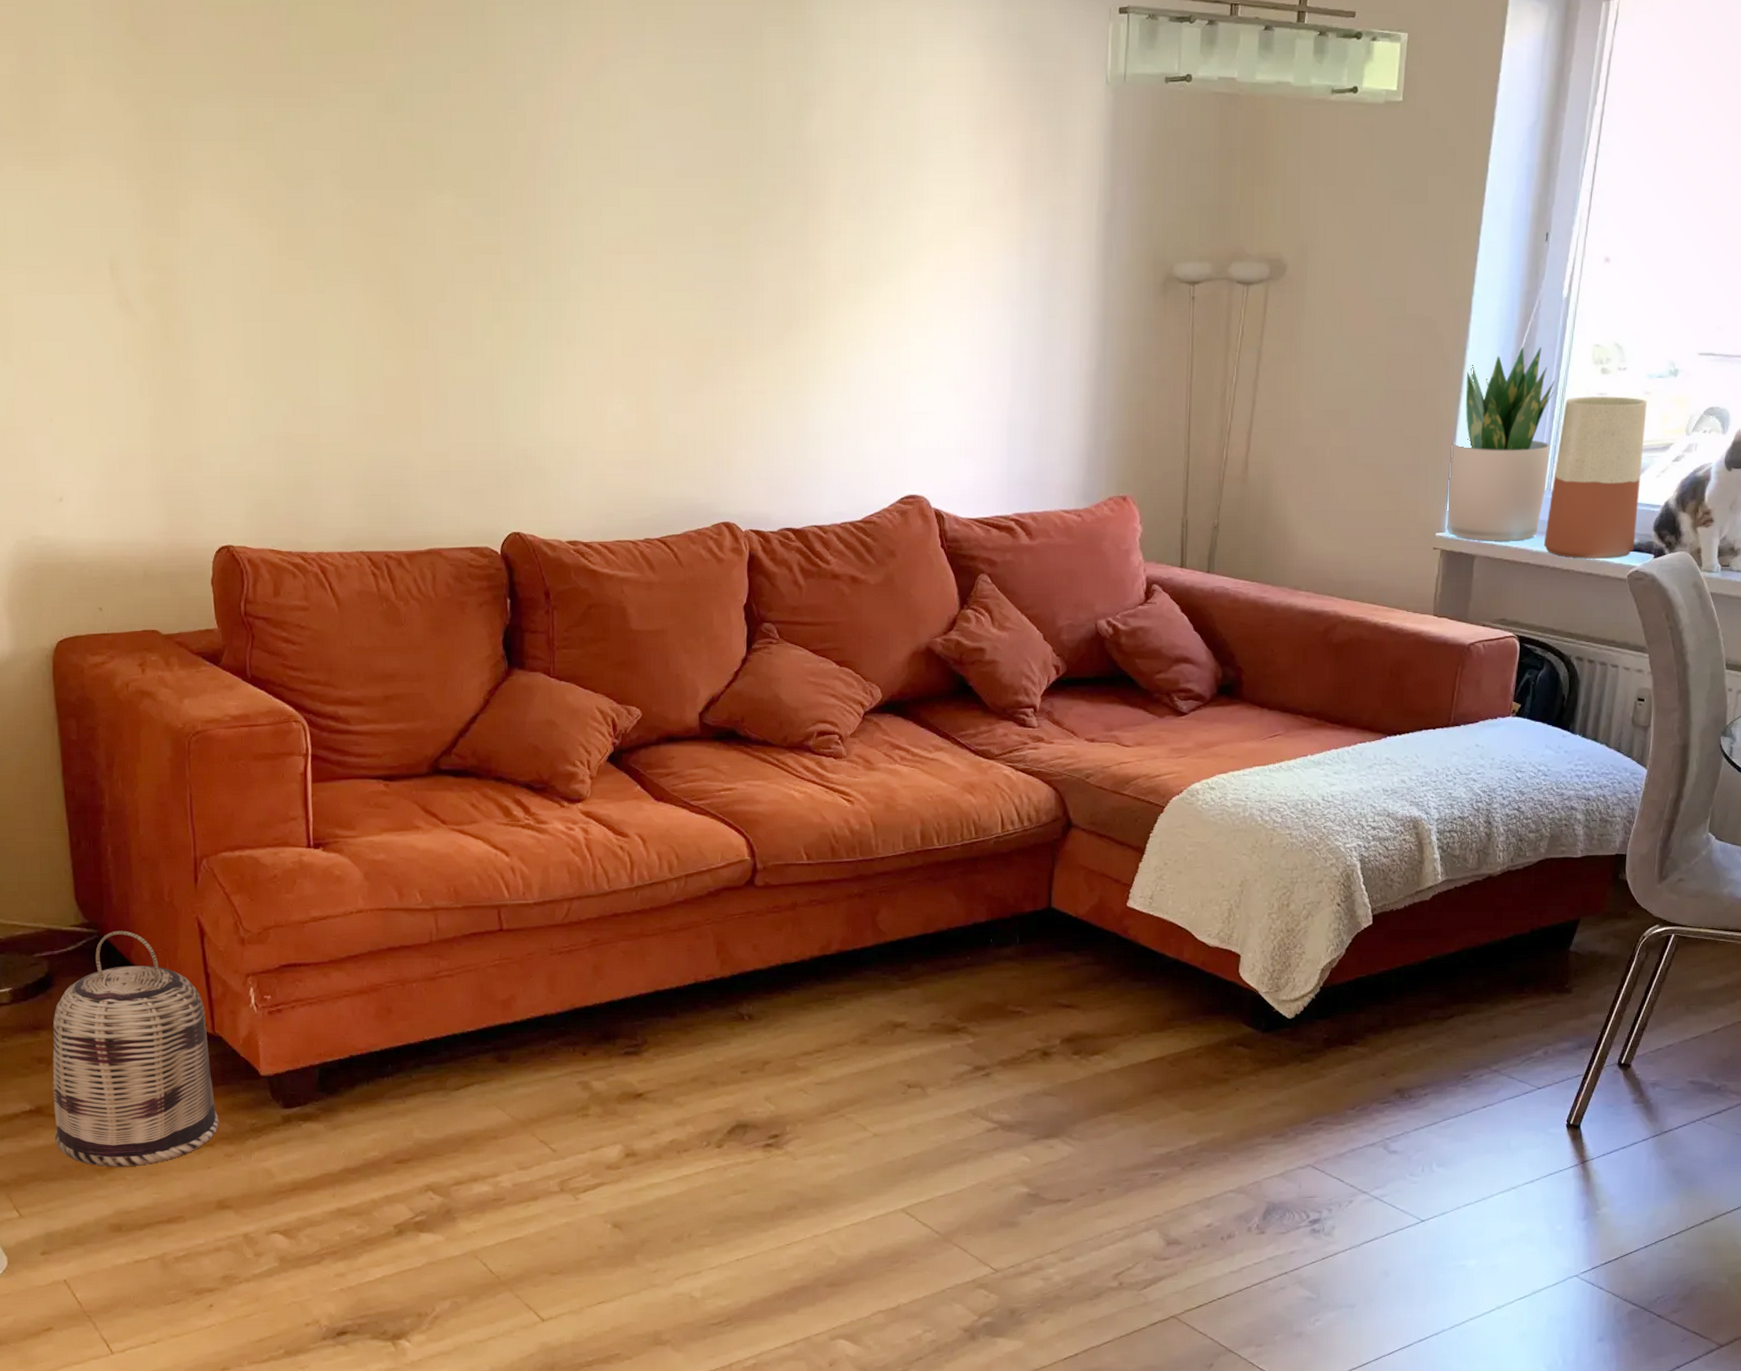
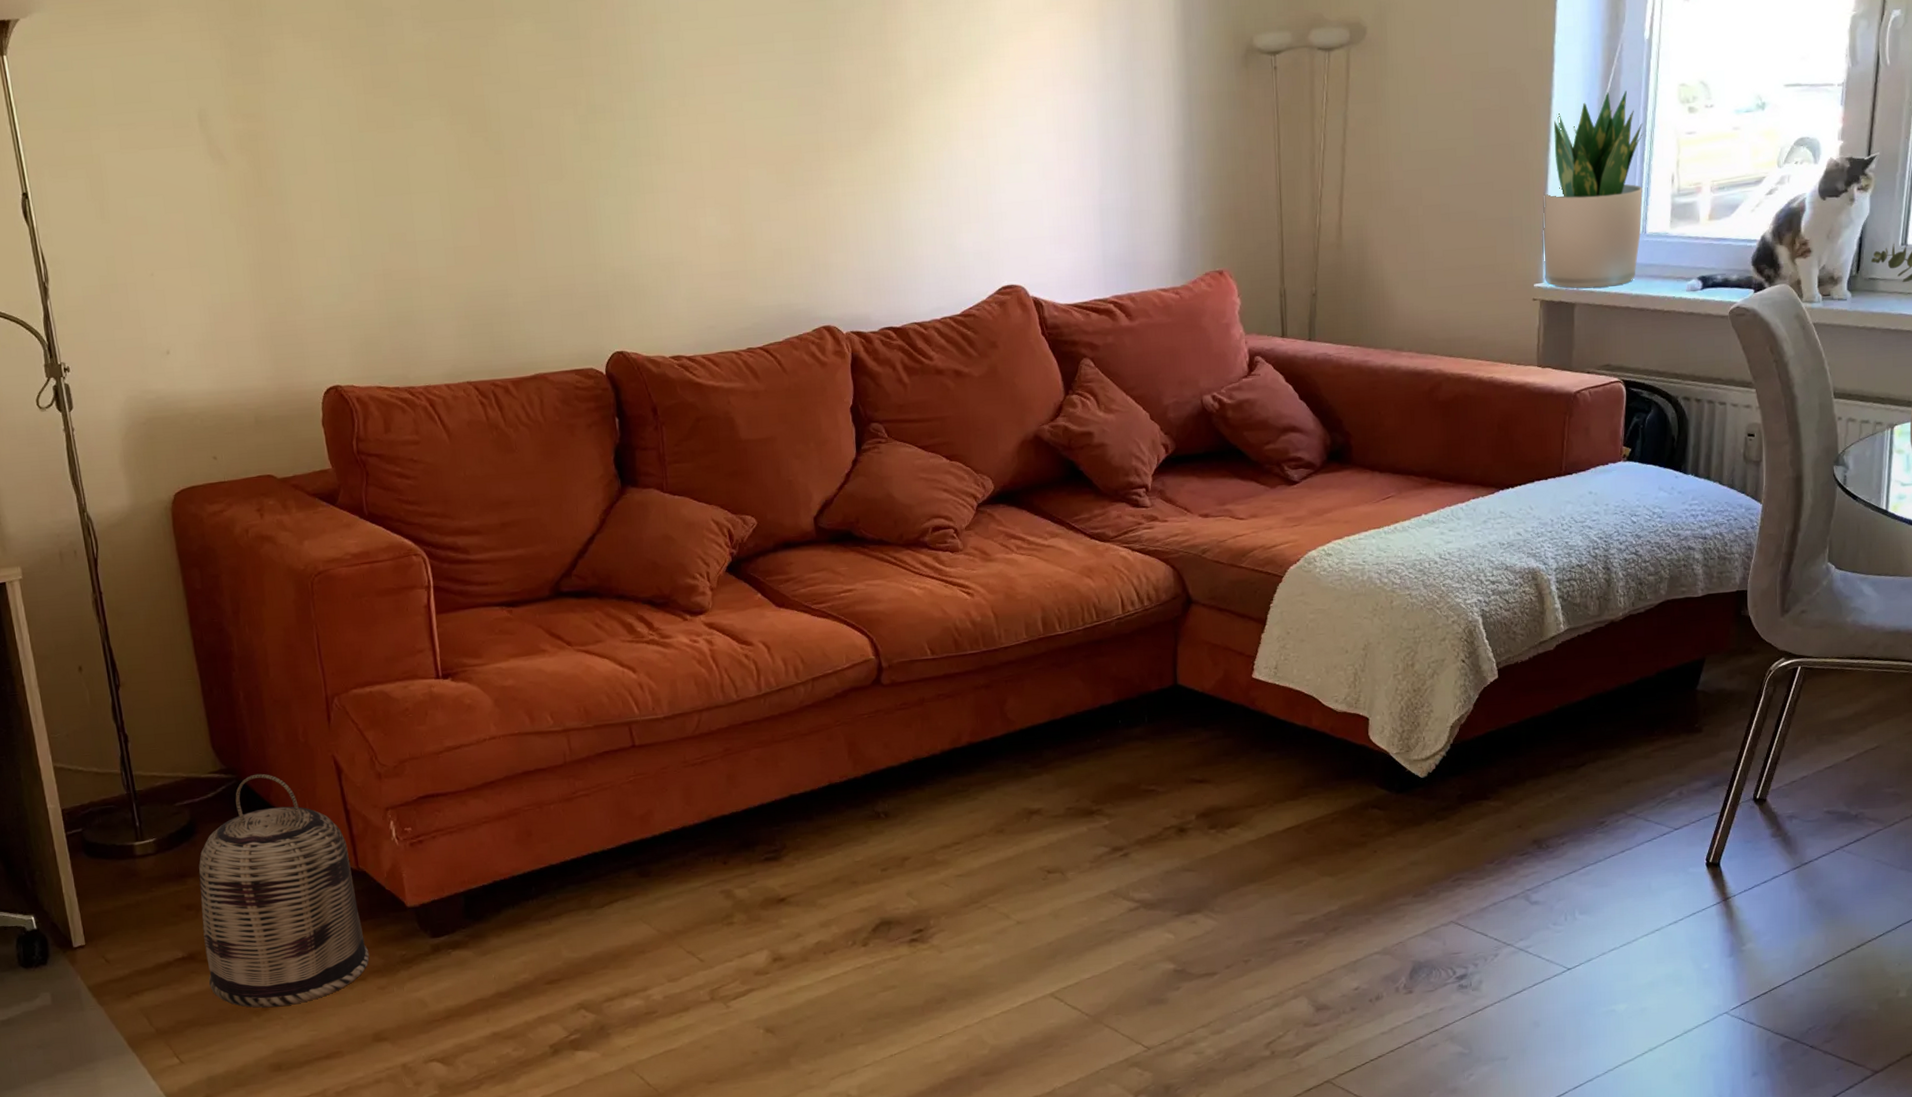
vase: present [1543,396,1647,559] -> none [1642,134,1737,299]

